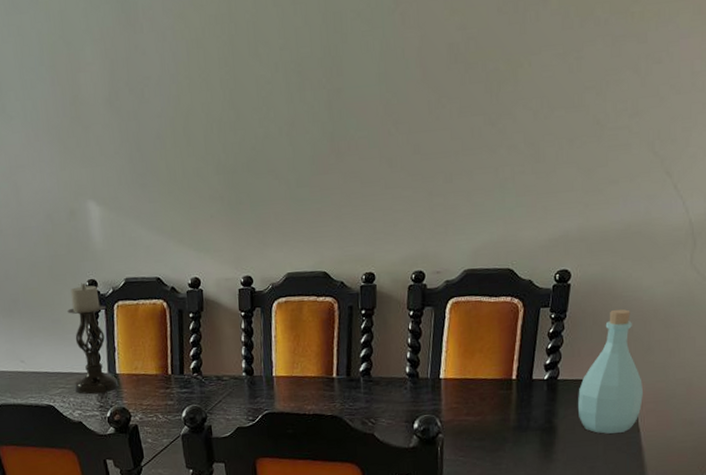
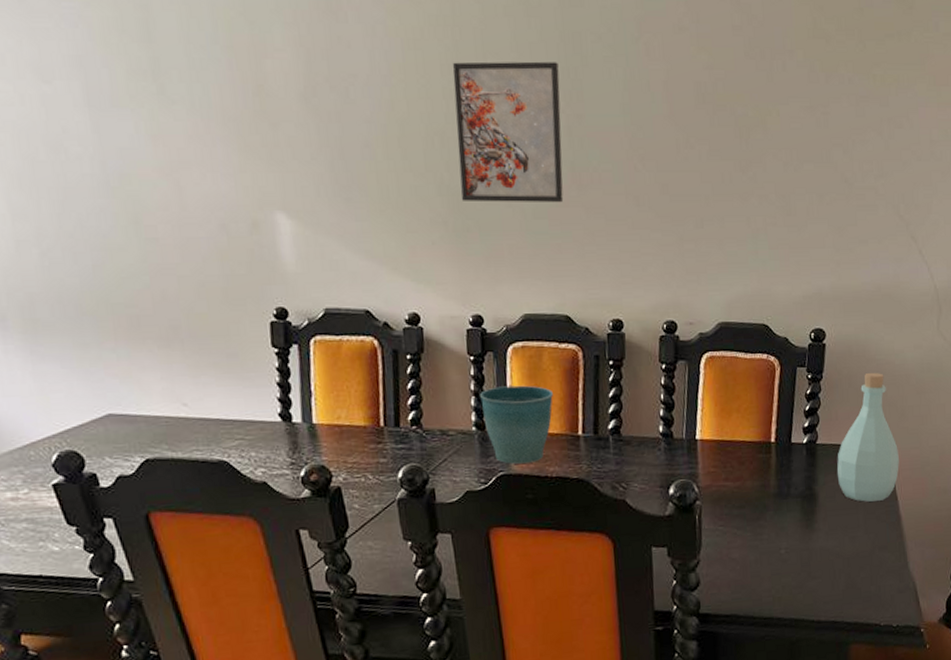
candle holder: present [67,284,119,394] -> none [248,312,316,448]
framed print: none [228,42,324,178] -> present [452,61,564,203]
flower pot: none [249,335,312,404] -> present [480,385,553,464]

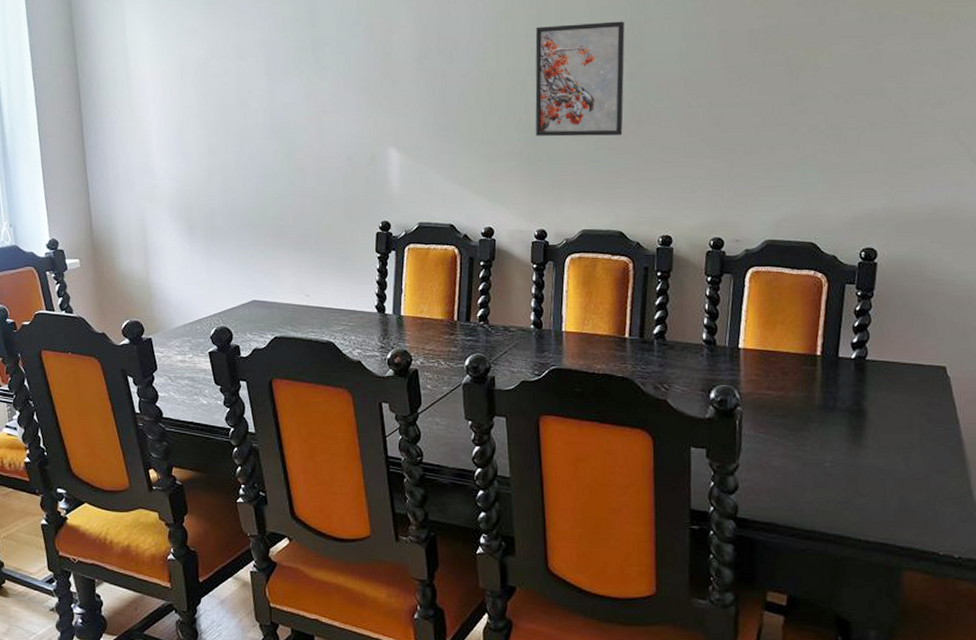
flower pot: present [480,385,553,464] -> none [539,291,604,360]
bottle: present [836,372,899,502] -> none [888,292,961,422]

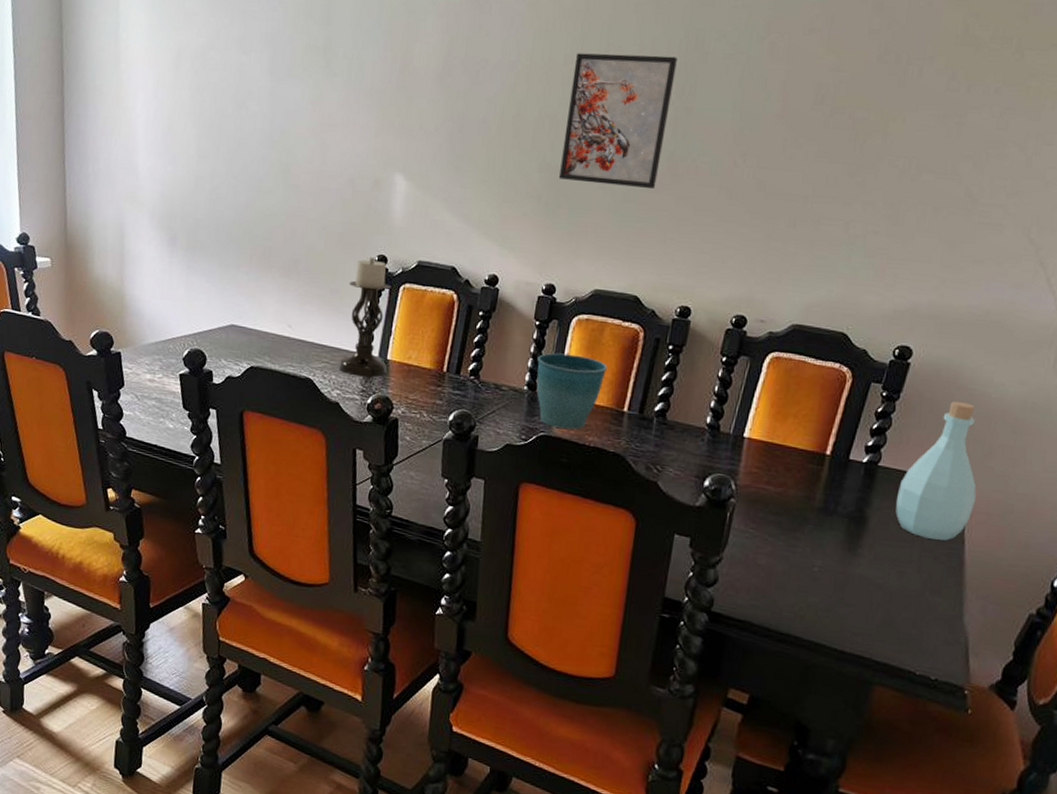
candle holder: none [357,225,402,334] -> present [338,258,392,377]
flower pot: none [539,291,604,360] -> present [536,353,607,429]
bottle: none [888,292,961,422] -> present [895,401,977,541]

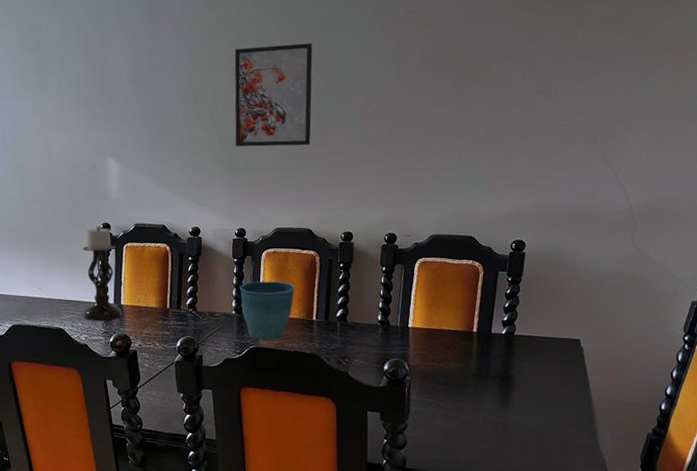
bottle: present [895,401,977,541] -> none [532,277,592,386]

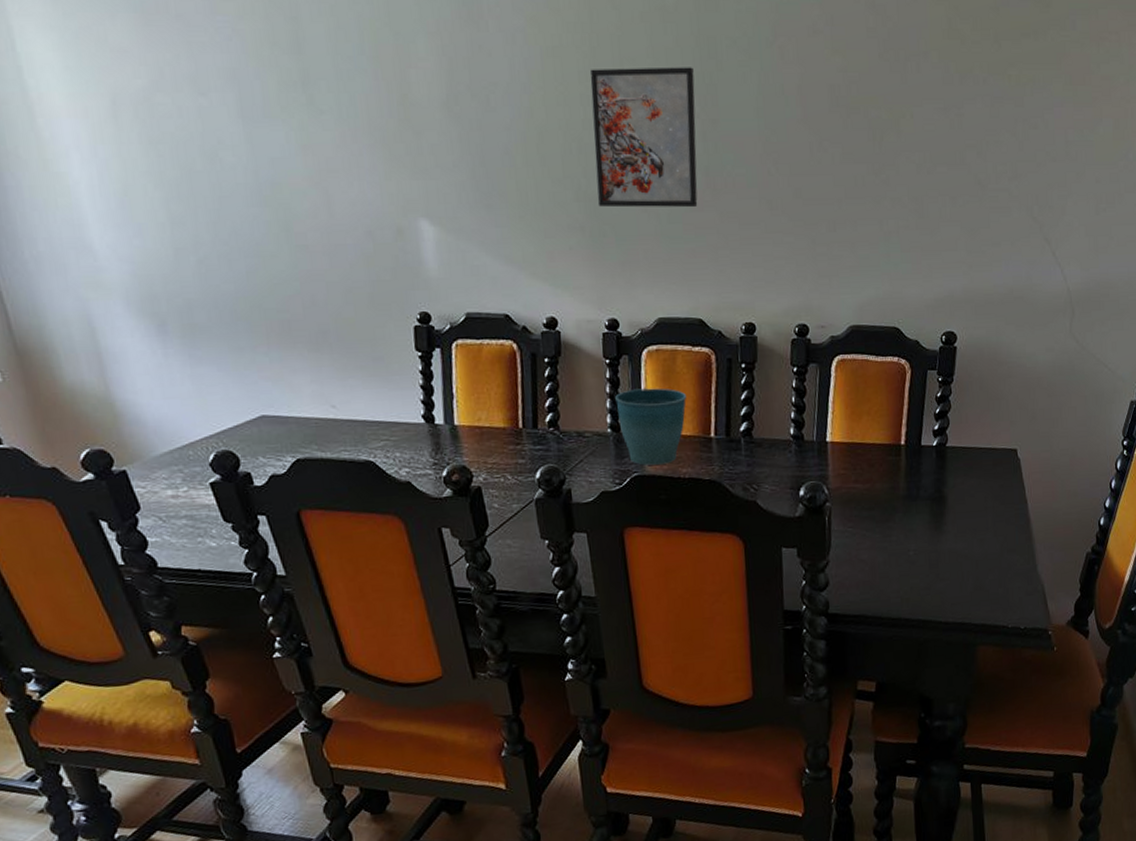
candle holder: present [83,226,123,321] -> none [393,316,458,449]

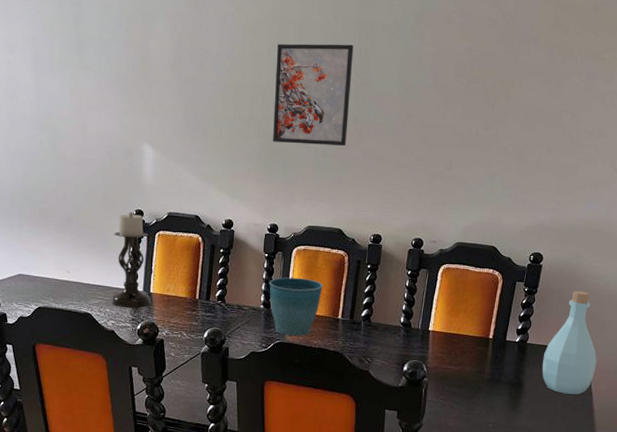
candle holder: none [393,316,458,449] -> present [111,212,151,308]
bottle: none [966,375,1029,505] -> present [542,290,596,394]

